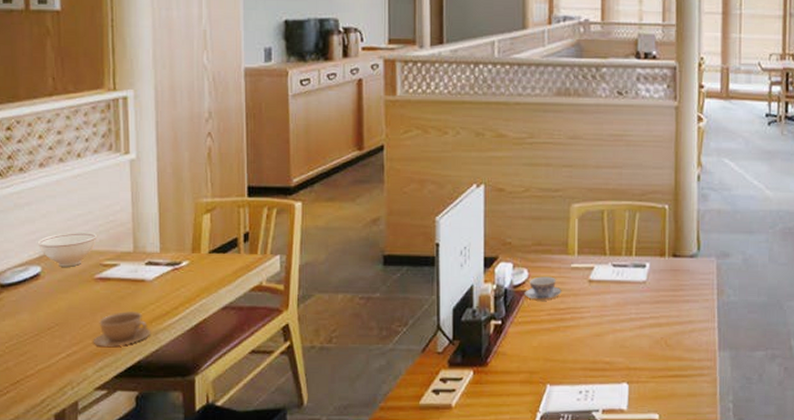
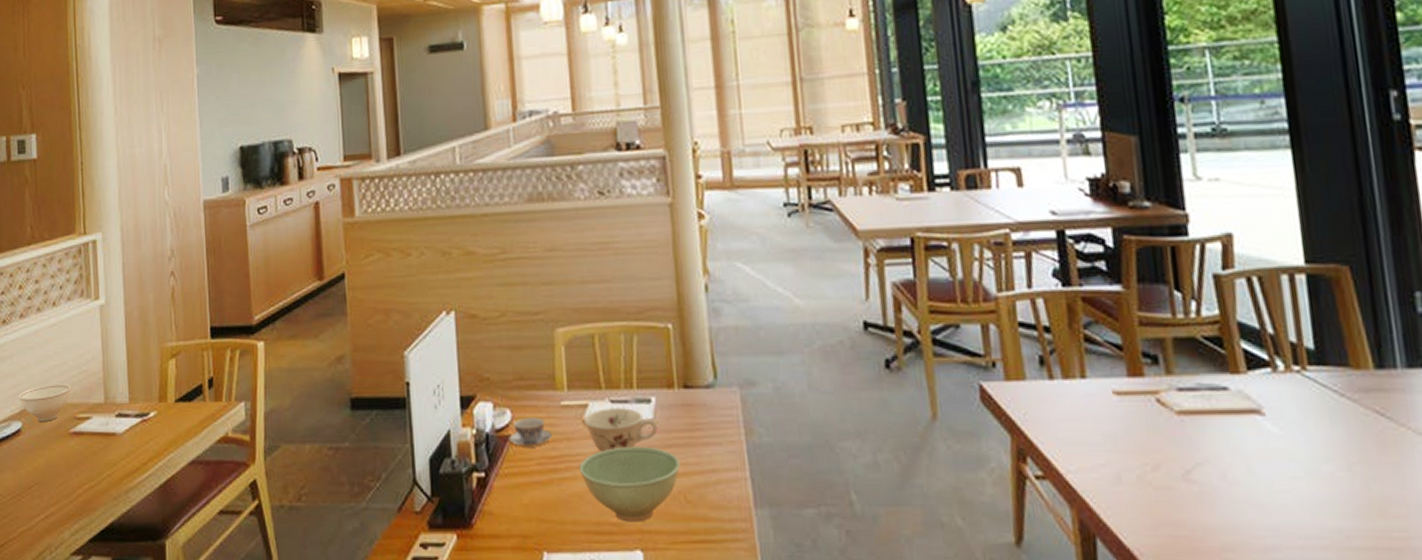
teacup: present [94,312,151,347] -> none [70,468,123,507]
bowl: none [583,302,664,361] -> present [579,446,680,522]
teacup: none [588,271,649,306] -> present [583,408,658,453]

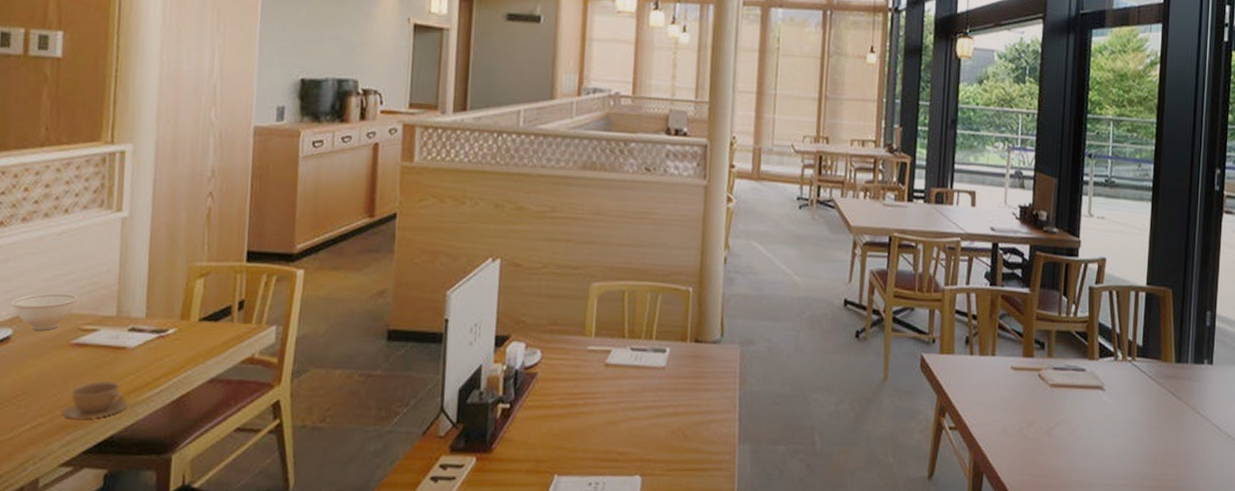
teacup: none [70,468,123,507] -> present [63,381,128,419]
teacup: present [509,417,553,447] -> none [536,358,576,385]
bowl: present [579,446,680,522] -> none [596,388,683,452]
teacup: present [583,408,658,453] -> none [604,355,668,392]

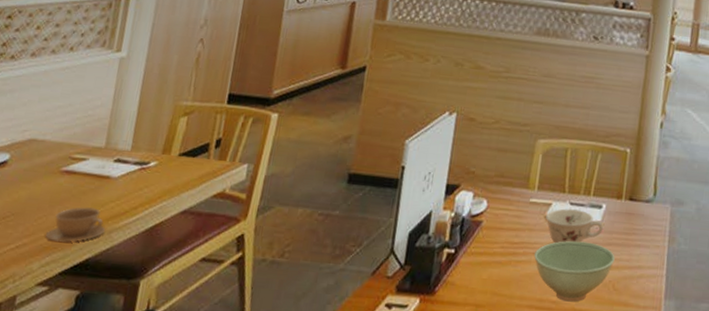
bowl: present [11,292,79,331] -> none [12,122,73,157]
bowl: none [596,388,683,452] -> present [534,240,615,302]
teacup: none [604,355,668,392] -> present [545,208,603,244]

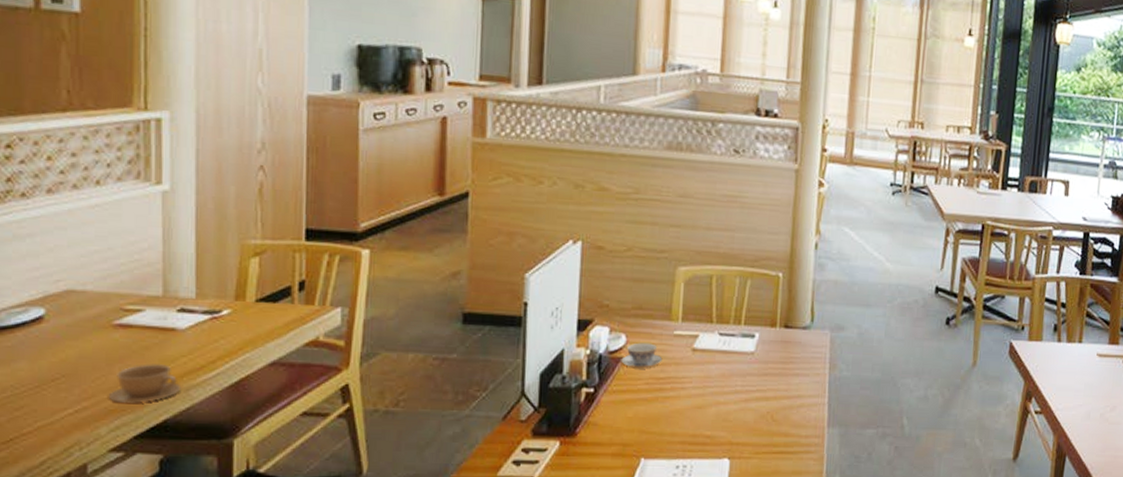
teacup: none [481,208,518,233] -> present [621,342,663,369]
bowl: present [534,240,615,302] -> none [683,373,772,436]
teacup: present [545,208,603,244] -> none [692,340,757,377]

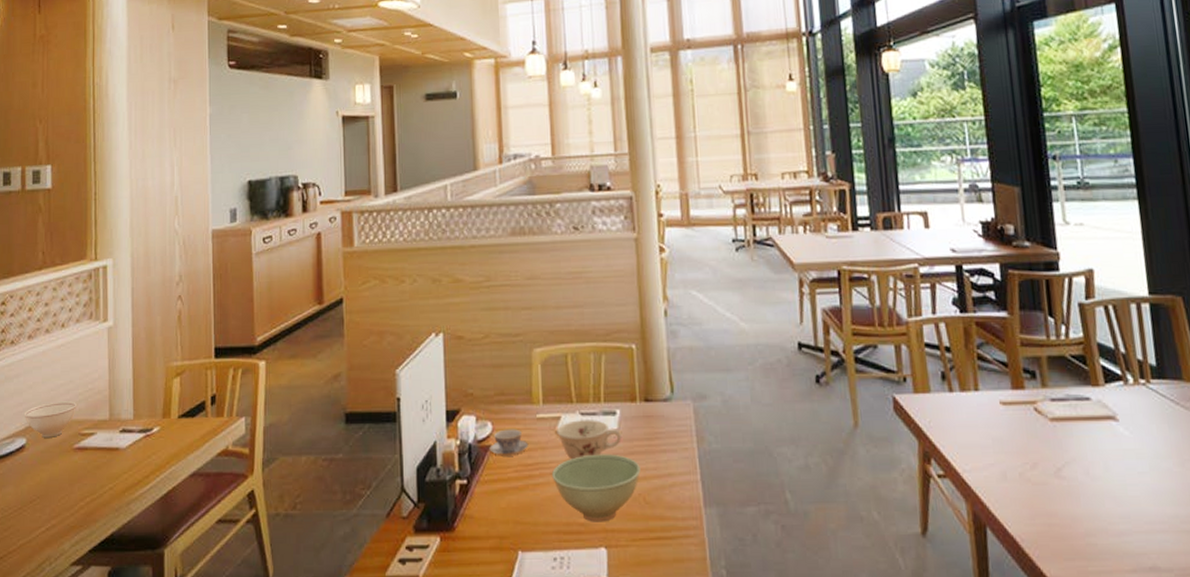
bowl: none [41,270,119,310] -> present [23,401,78,438]
teacup: present [109,364,182,403] -> none [71,481,124,519]
bowl: none [683,373,772,436] -> present [552,454,641,522]
teacup: none [692,340,757,377] -> present [556,420,621,460]

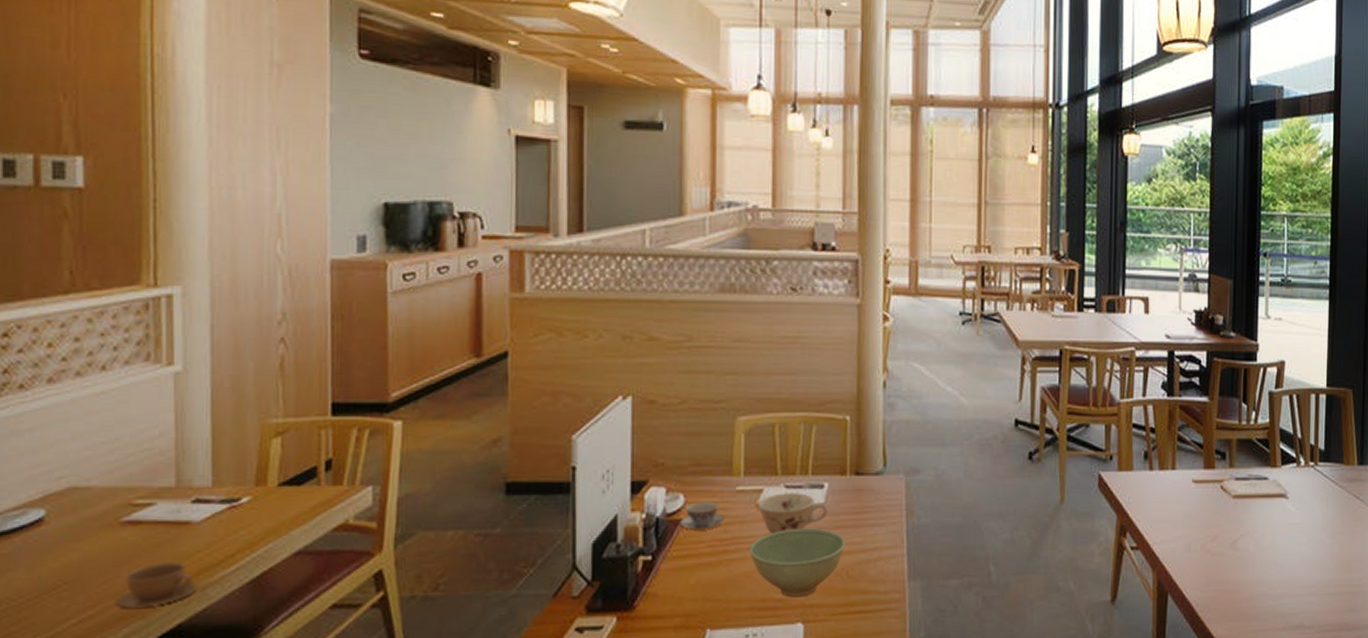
bowl: present [23,401,78,438] -> none [41,463,127,509]
teacup: none [71,481,124,519] -> present [117,562,198,608]

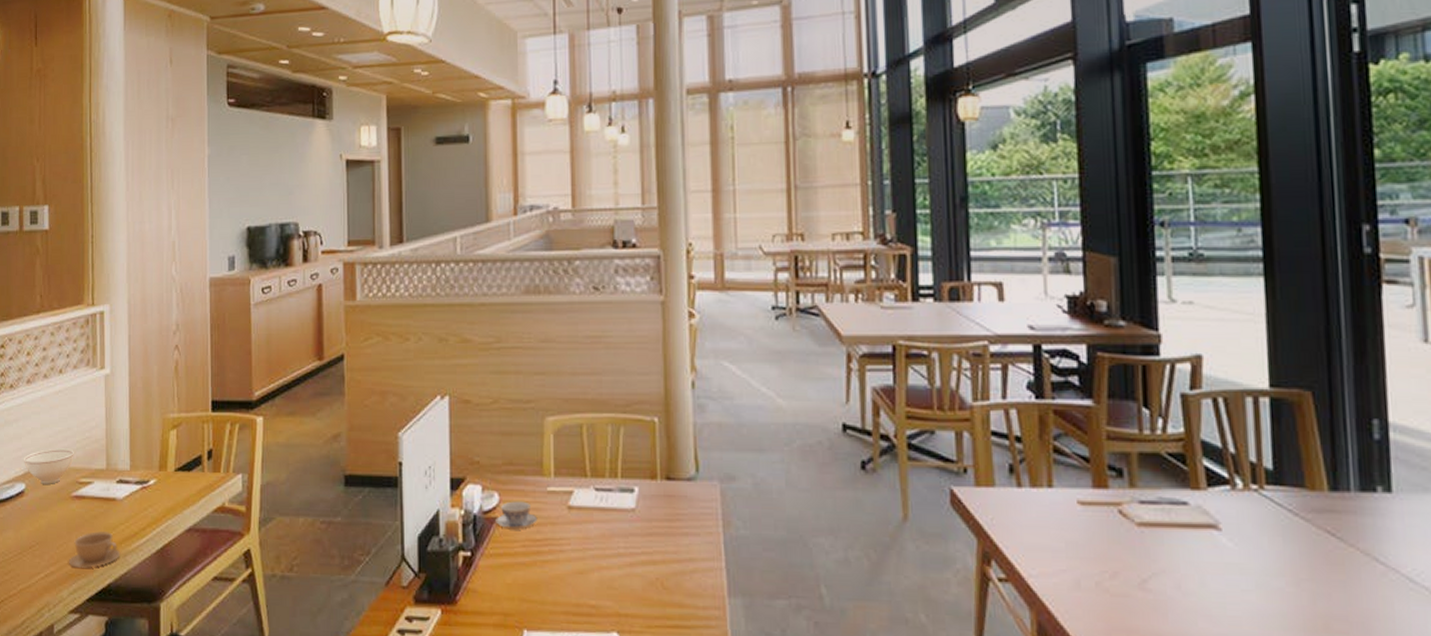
bowl: none [41,463,127,509] -> present [23,448,75,484]
bowl: present [750,528,845,598] -> none [562,533,659,606]
teacup: present [756,493,828,535] -> none [567,496,639,538]

